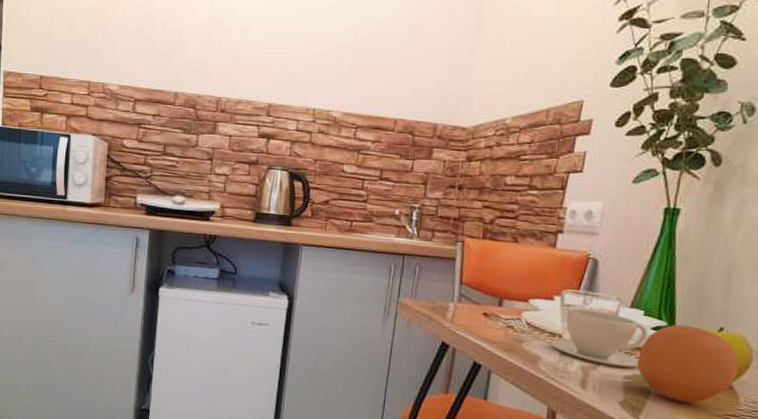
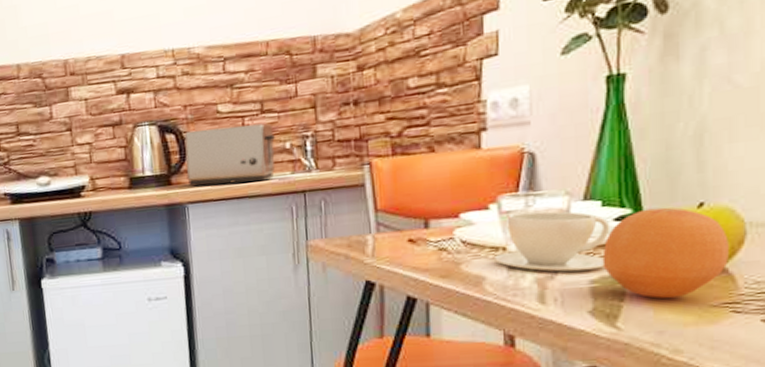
toaster: none [305,182,387,239] -> present [184,123,275,187]

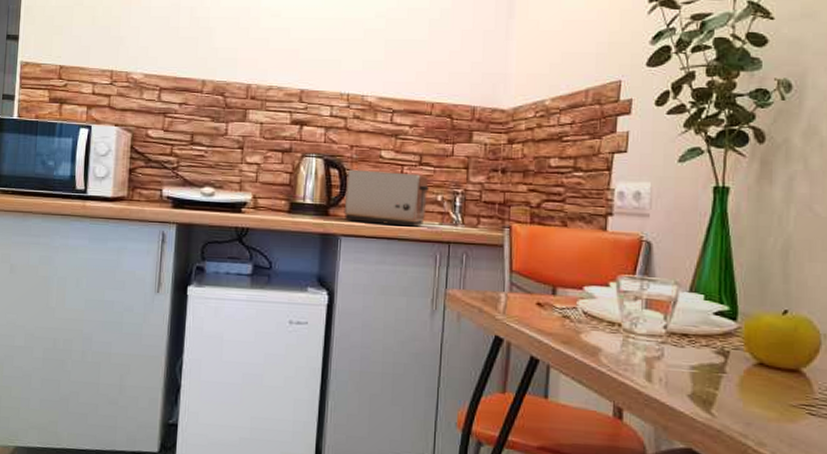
teacup: present [493,211,609,272] -> none [609,293,709,357]
fruit: present [602,207,729,299] -> none [702,308,807,394]

